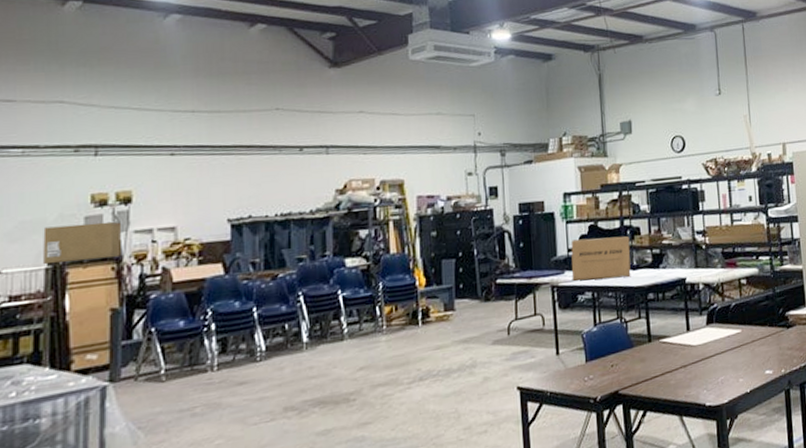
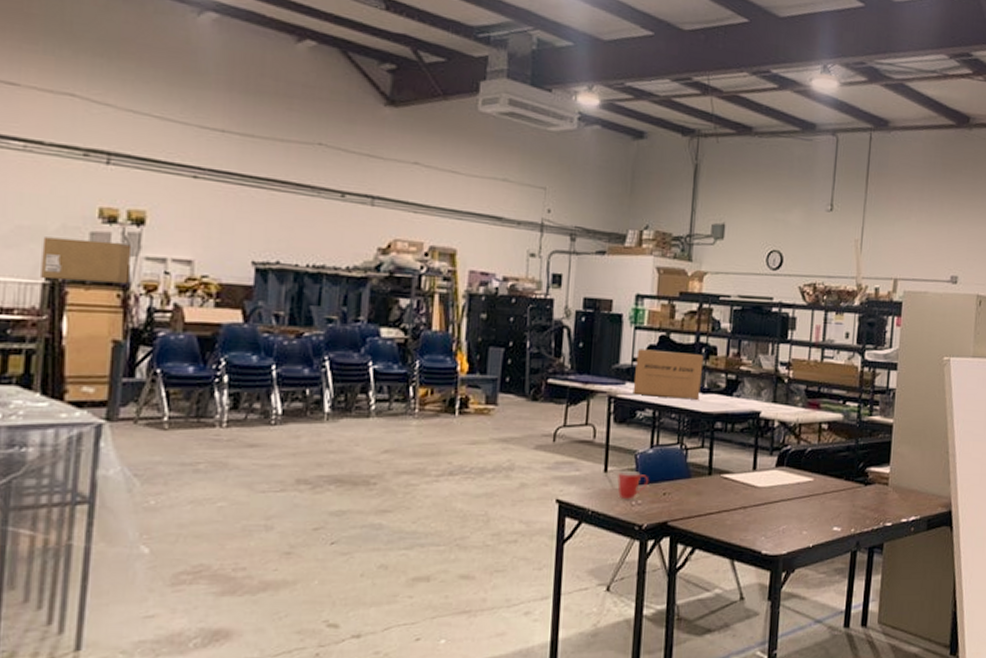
mug: none [569,349,596,377] -> present [617,471,648,499]

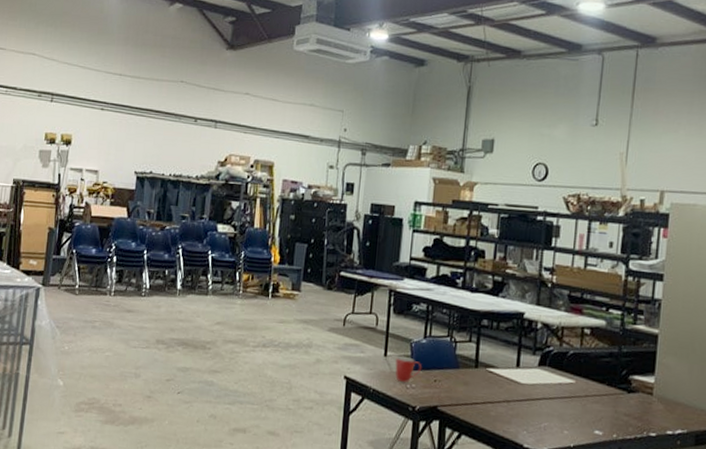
box: present [41,237,132,285] -> none [11,154,63,188]
box: present [632,349,704,400] -> none [410,249,473,298]

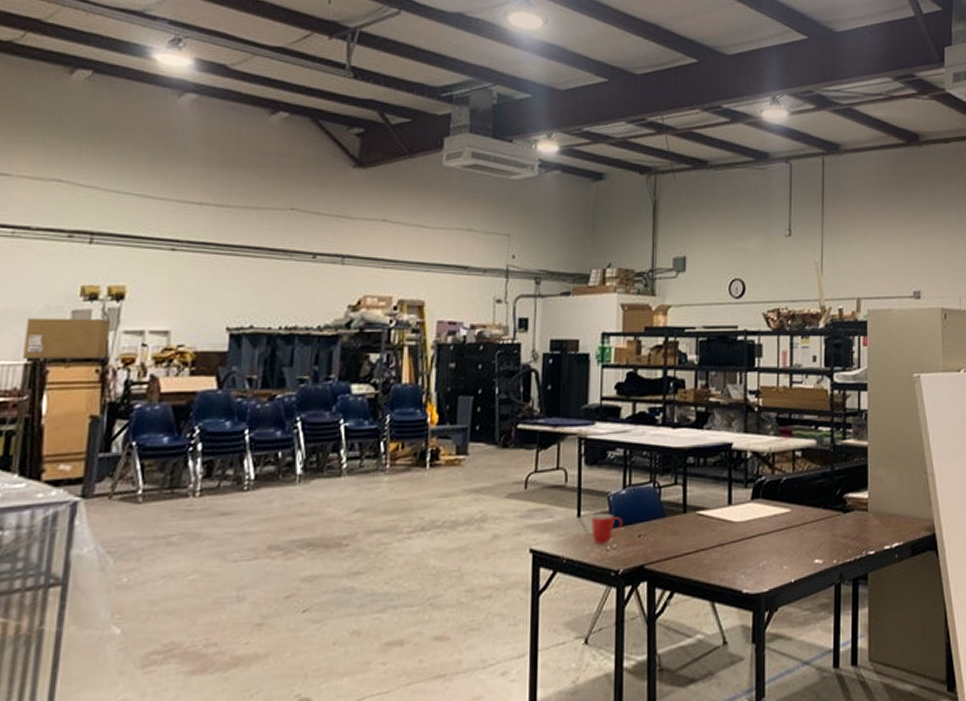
box: none [11,154,63,188] -> present [23,318,112,360]

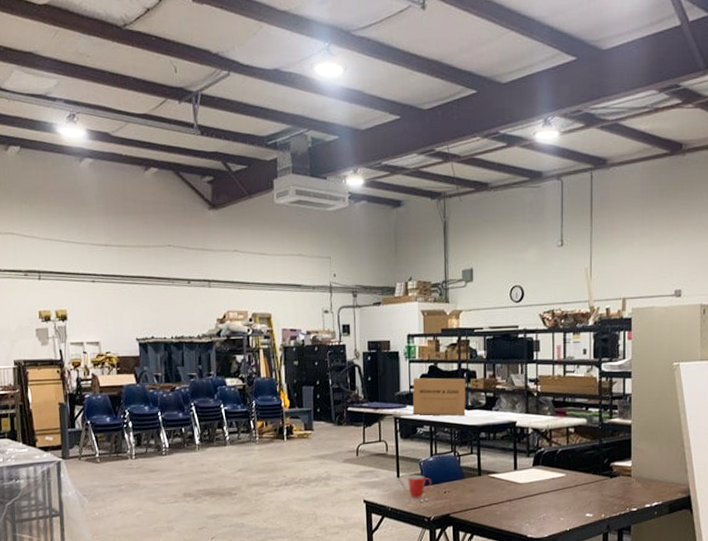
box: present [23,318,112,360] -> none [9,334,63,365]
box: none [603,387,672,436] -> present [412,377,466,416]

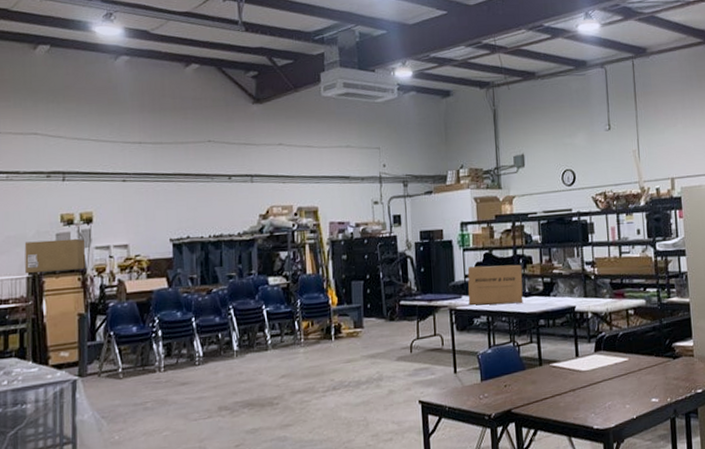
box: none [9,334,63,365] -> present [24,238,86,274]
mug: present [408,476,431,498] -> none [465,369,491,394]

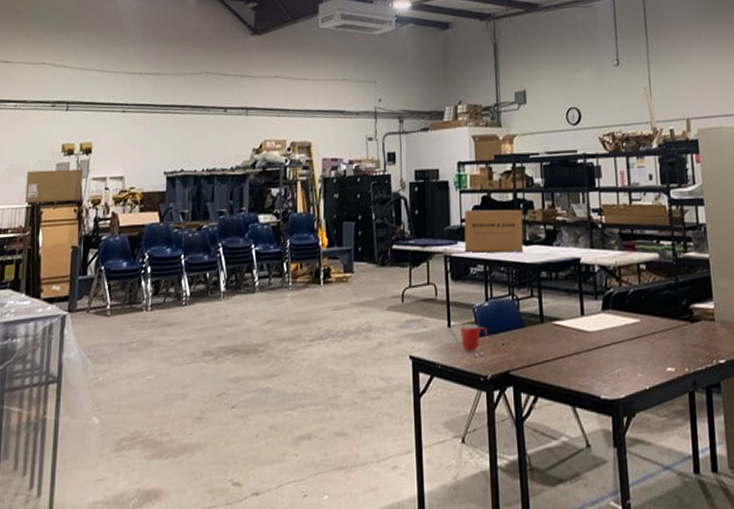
mug: none [465,369,491,394] -> present [460,324,487,352]

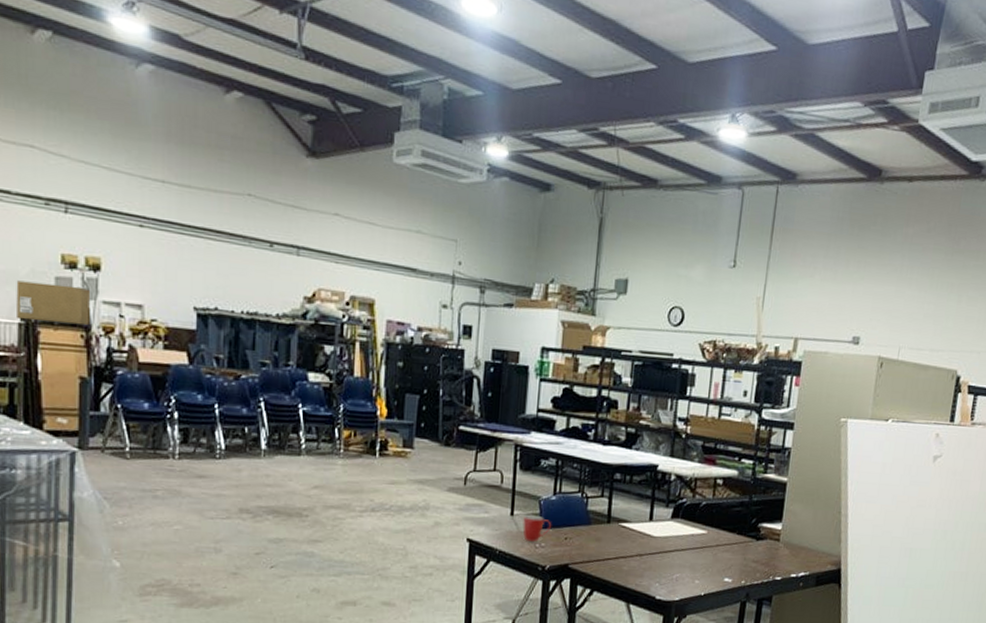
box: present [464,209,524,253] -> none [537,400,605,451]

